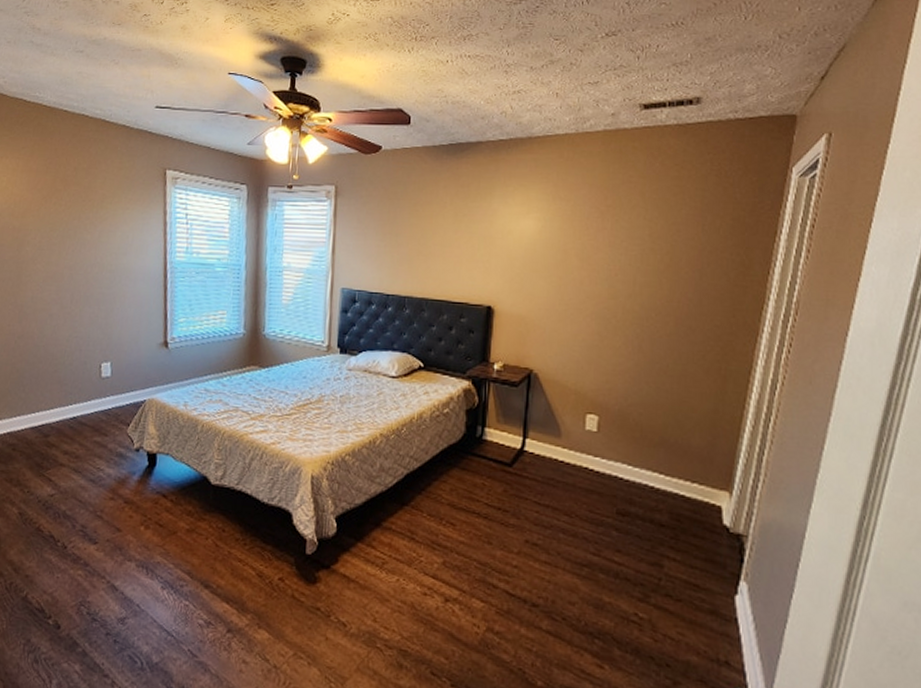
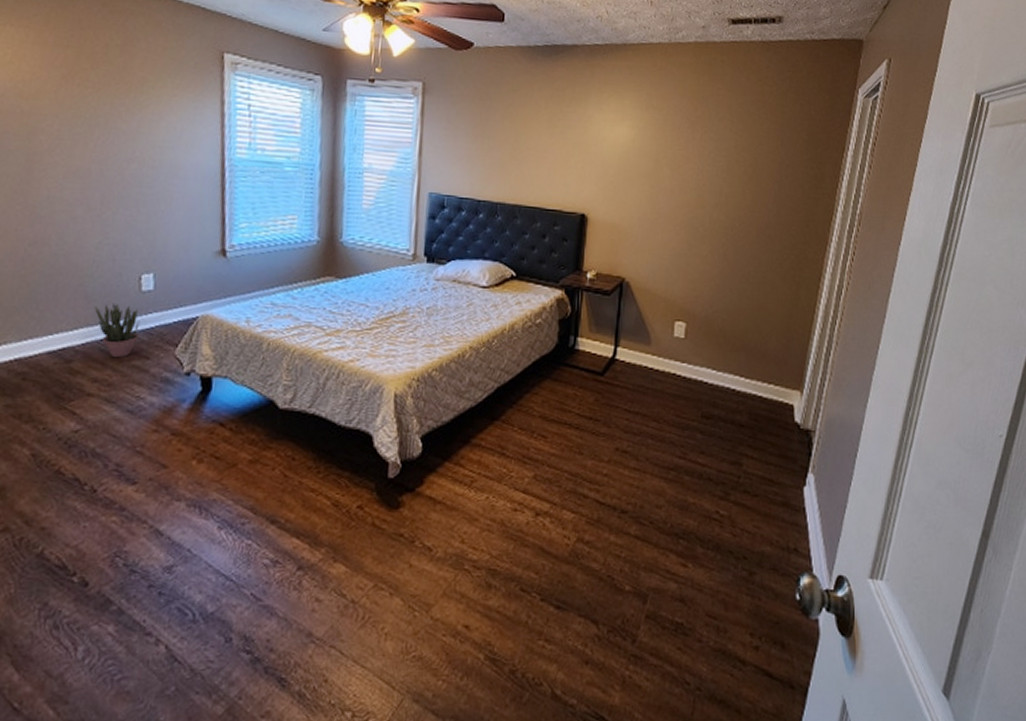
potted plant: none [66,386,100,435] -> present [95,302,140,358]

